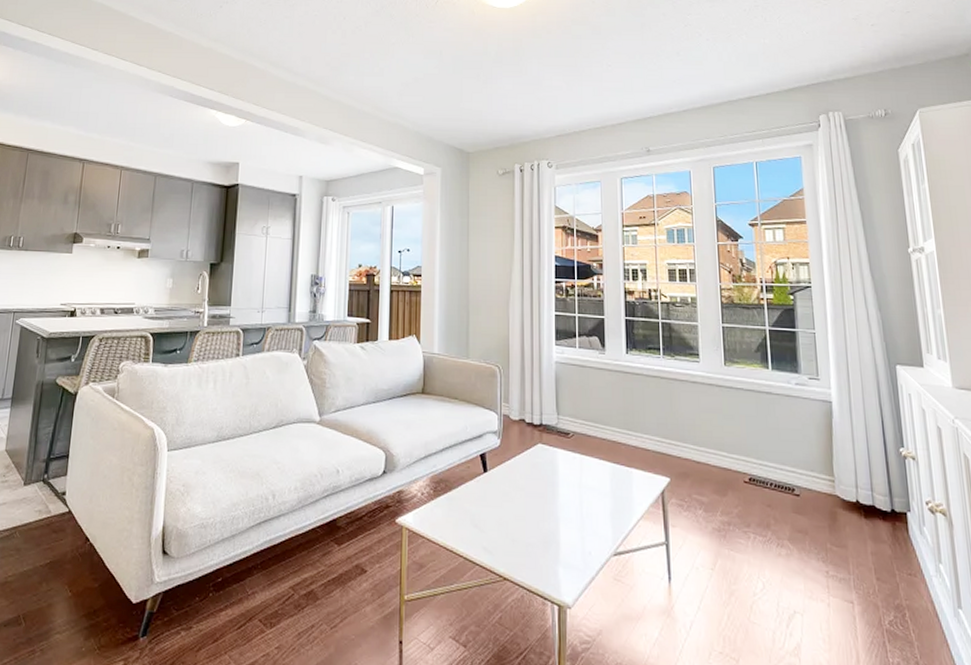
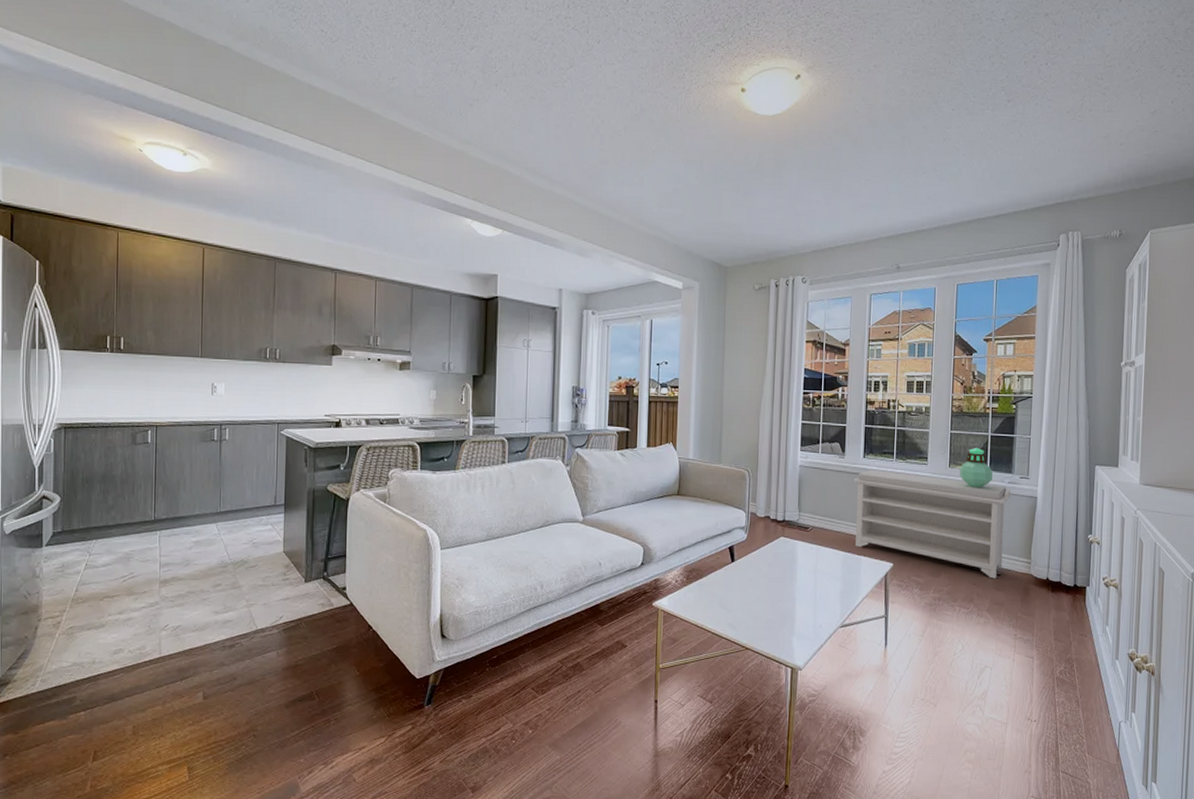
bench: none [617,367,801,500] -> present [853,469,1012,579]
lantern: none [737,342,776,390] -> present [959,447,993,488]

